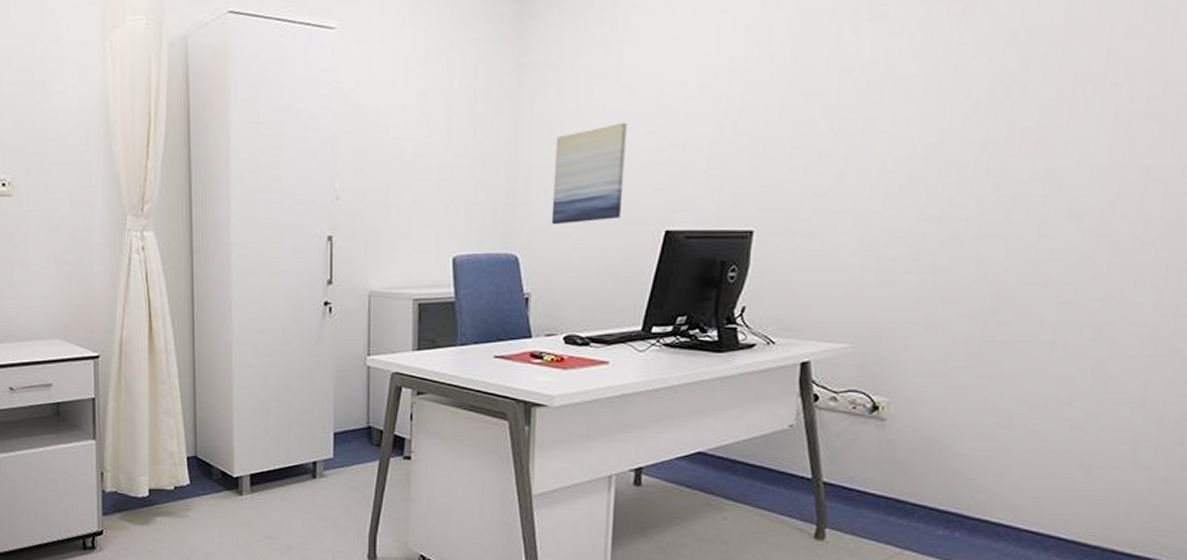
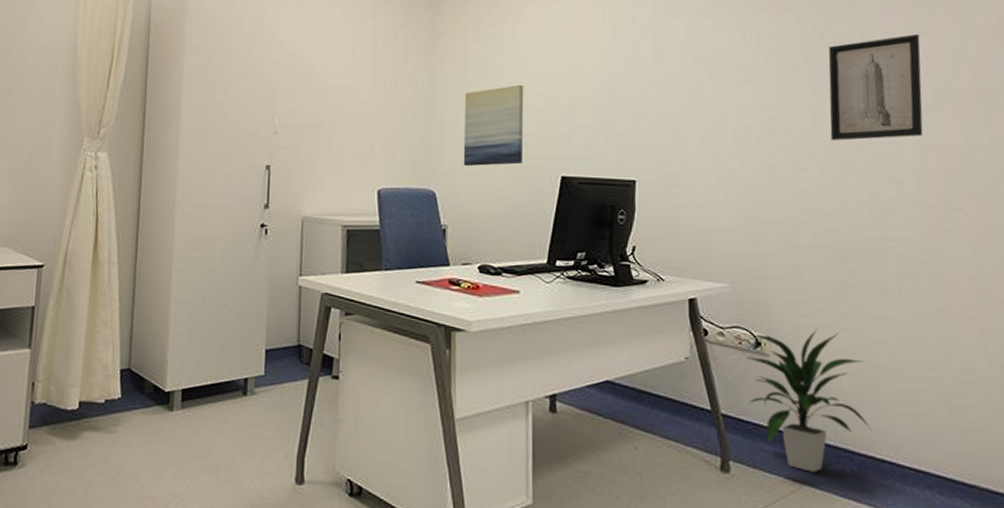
indoor plant: none [856,389,996,538] -> present [746,329,871,473]
wall art: none [1002,22,1146,168] -> present [828,34,923,141]

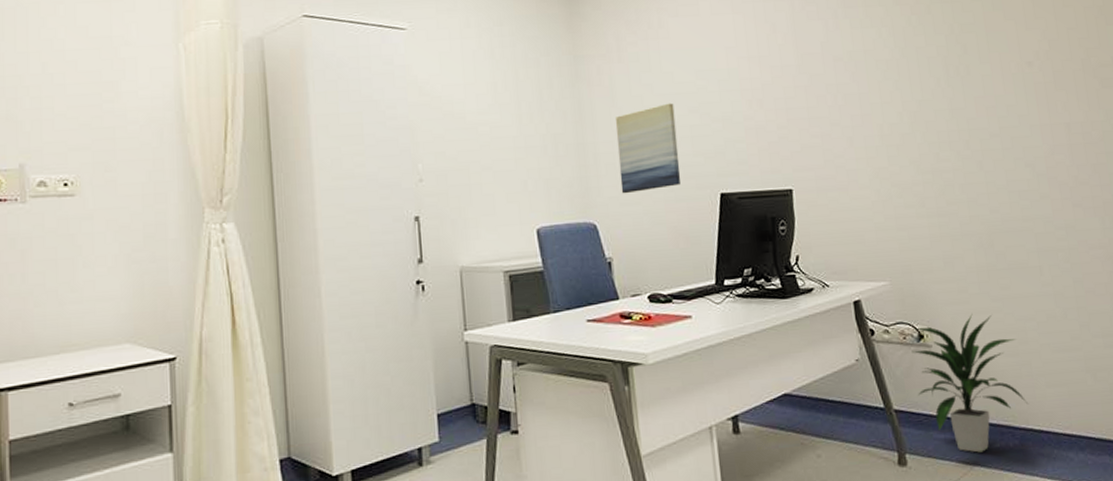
wall art: present [828,34,923,141] -> none [958,18,1049,129]

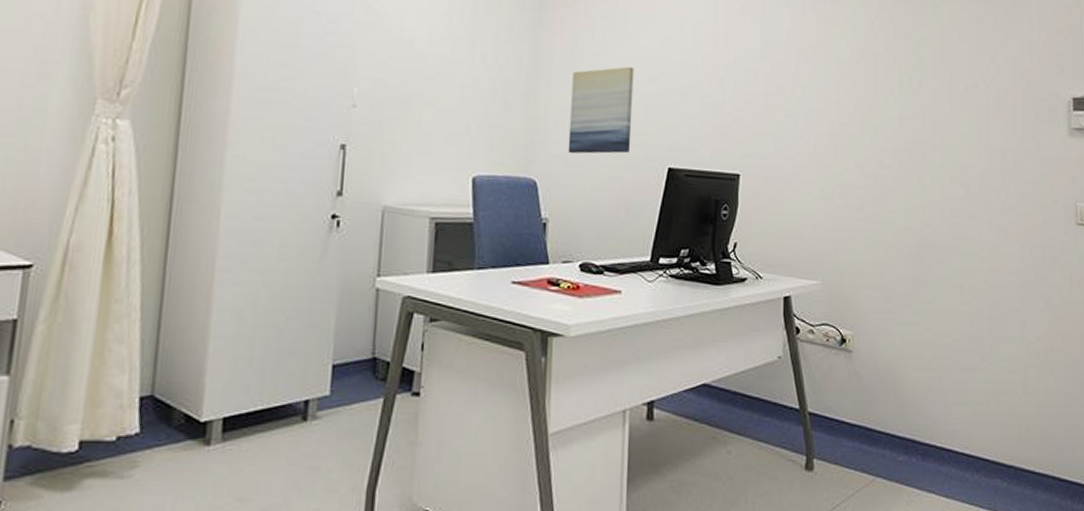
indoor plant: present [911,314,1028,453] -> none [832,324,934,464]

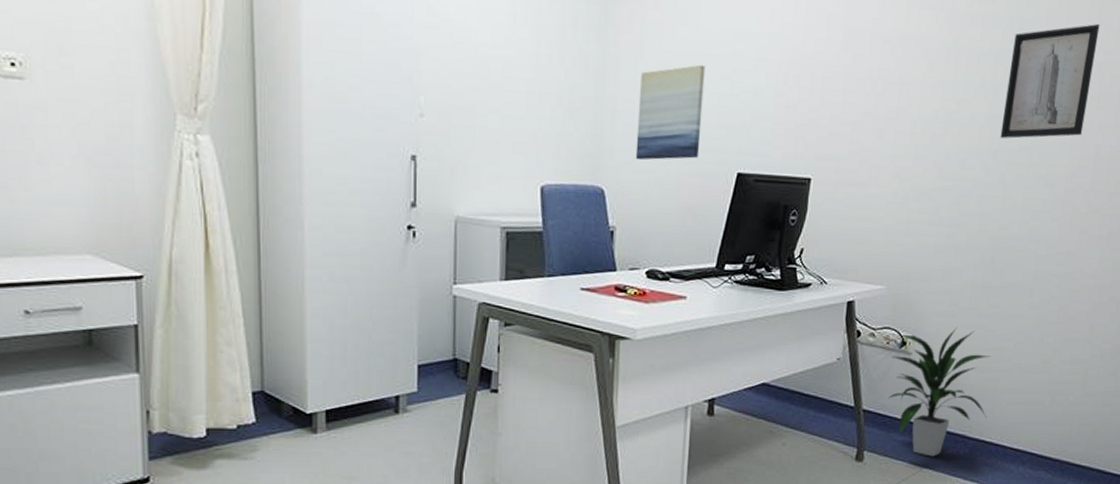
indoor plant: none [832,324,934,464] -> present [888,327,992,457]
wall art: none [913,42,988,141] -> present [1000,24,1100,139]

